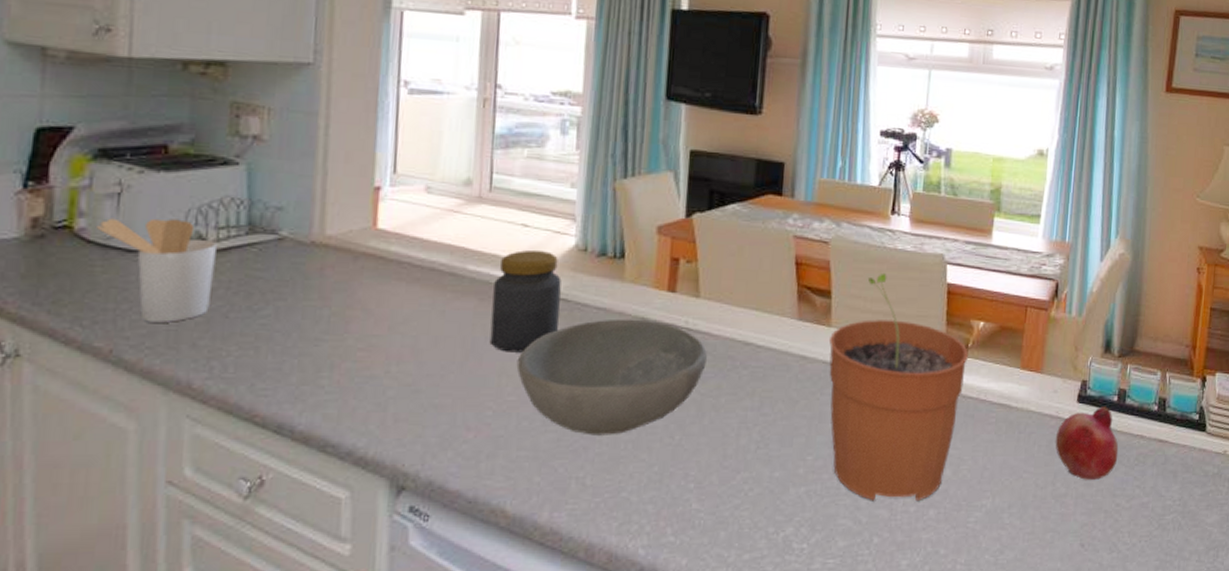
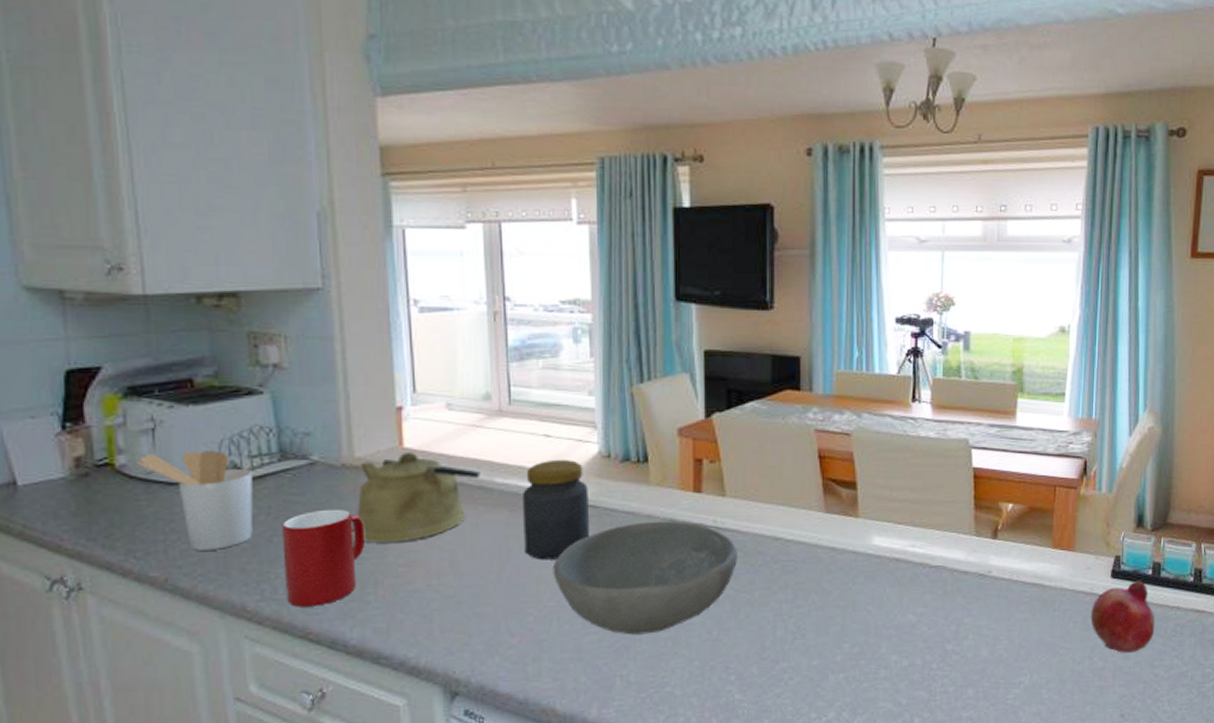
cup: none [236,287,328,388] -> present [281,509,366,607]
kettle: none [321,232,453,326] -> present [357,451,481,544]
plant pot: present [829,272,968,502] -> none [858,461,998,684]

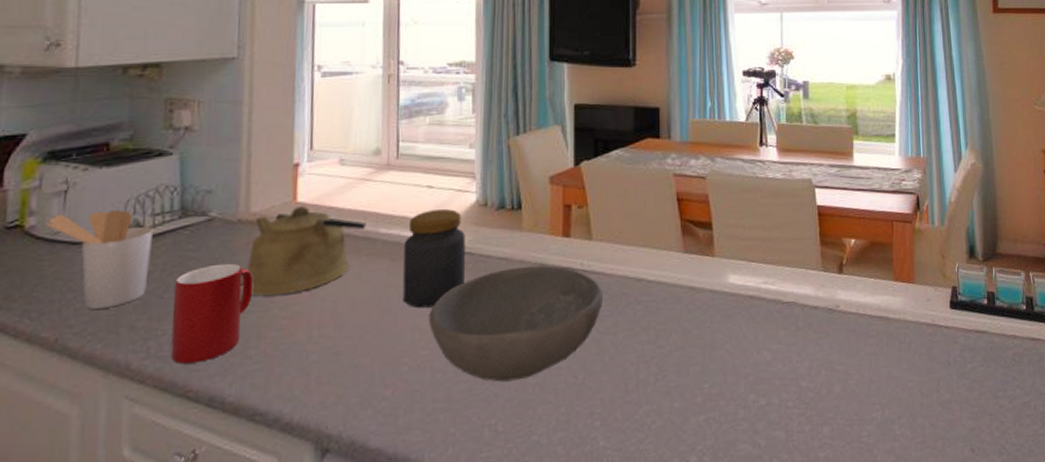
fruit: present [1090,580,1155,653] -> none [934,310,995,385]

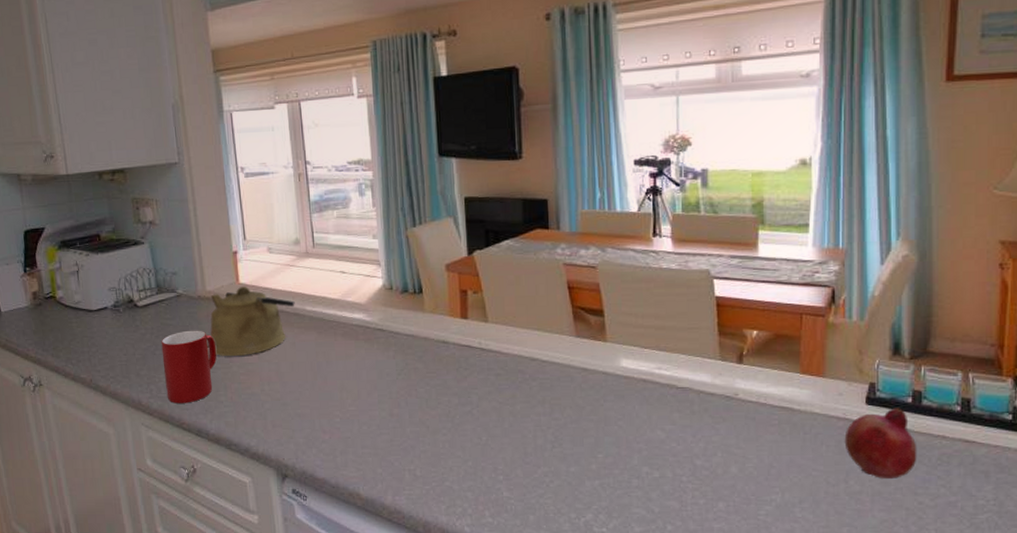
utensil holder: present [44,210,154,310] -> none [68,286,143,360]
jar: present [402,209,465,308] -> none [327,292,379,373]
bowl: present [428,265,604,382] -> none [352,342,501,437]
fruit: none [934,310,995,385] -> present [844,408,917,478]

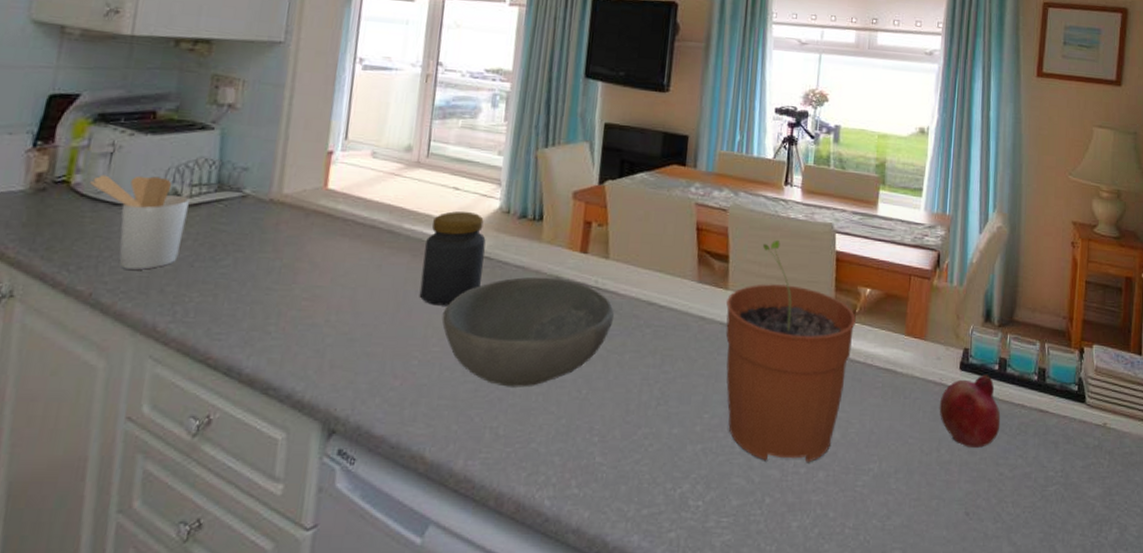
utensil holder: none [68,286,143,360] -> present [89,174,191,270]
cup: present [161,330,217,404] -> none [195,239,280,332]
kettle: present [210,286,295,357] -> none [275,192,392,277]
jar: none [327,292,379,373] -> present [419,211,486,306]
bowl: none [352,342,501,437] -> present [442,276,615,387]
plant pot: none [607,290,744,495] -> present [725,239,856,463]

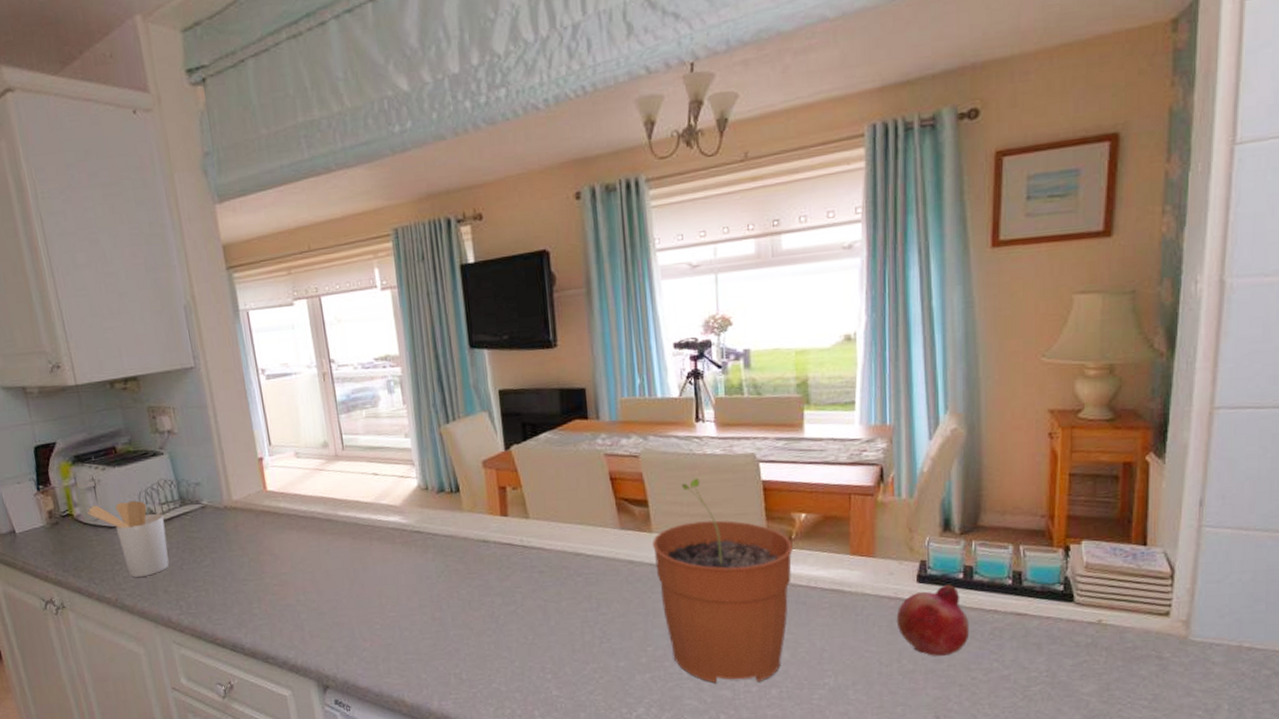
jar: present [419,211,486,306] -> none [361,493,417,578]
bowl: present [442,276,615,387] -> none [390,541,545,640]

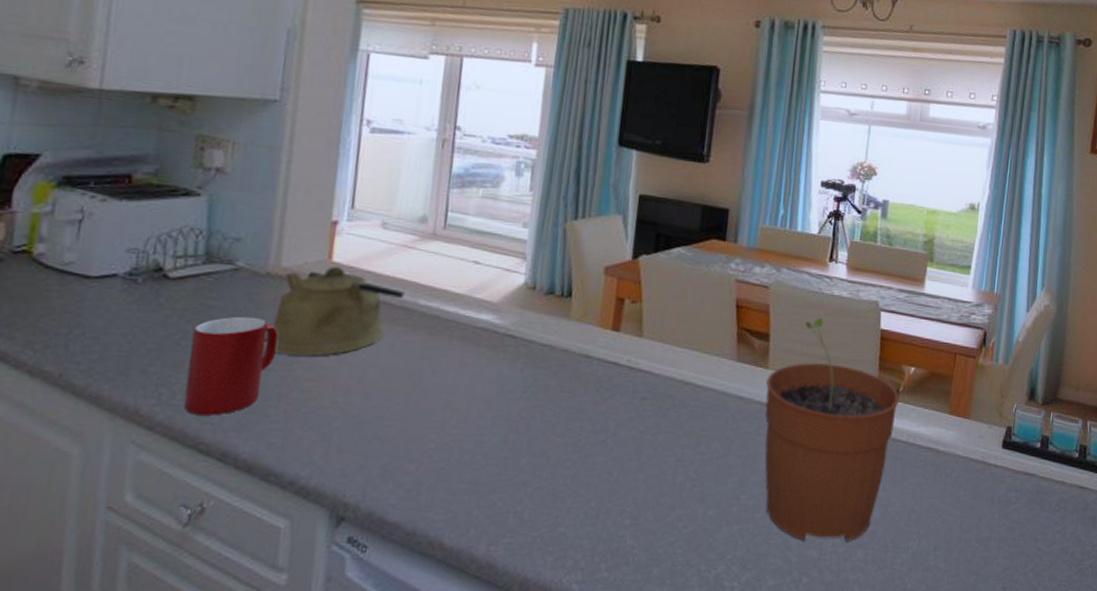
utensil holder: present [86,500,170,577] -> none [54,244,175,349]
cup: none [188,541,248,619] -> present [183,316,279,416]
kettle: none [237,493,327,568] -> present [273,265,405,356]
fruit: present [896,584,970,656] -> none [980,452,1041,524]

